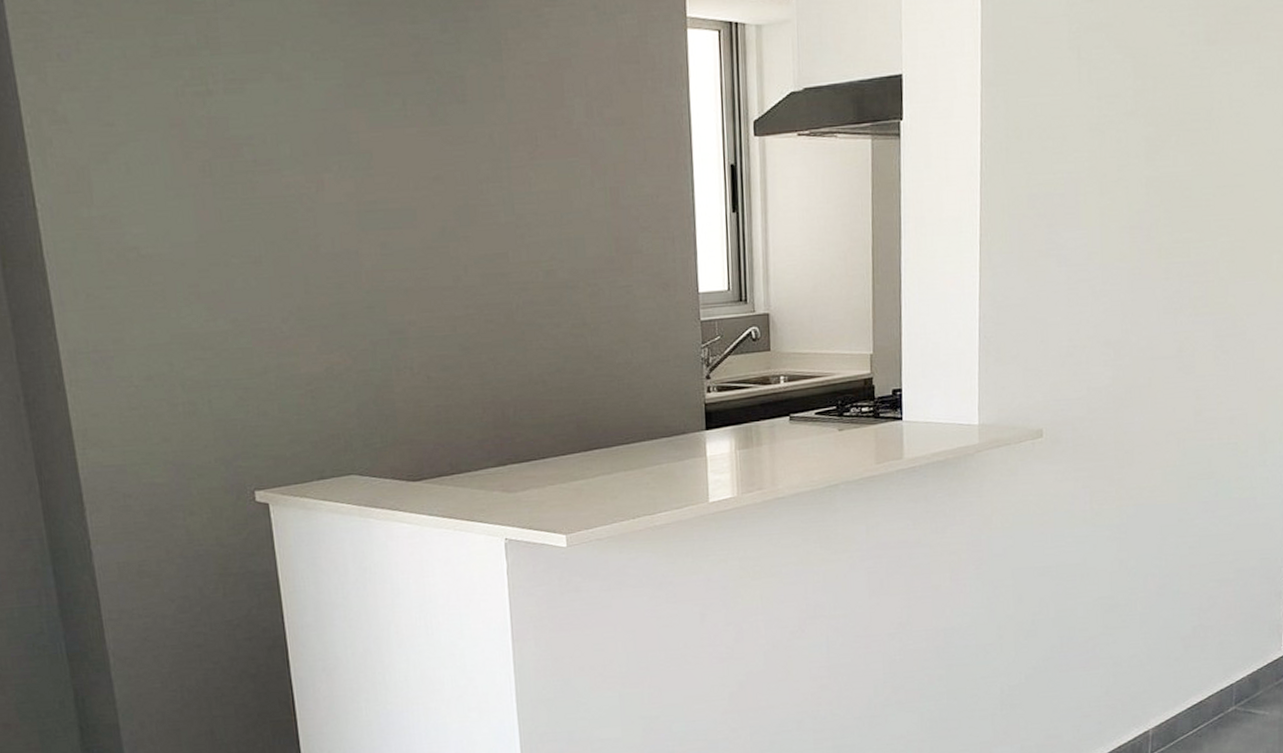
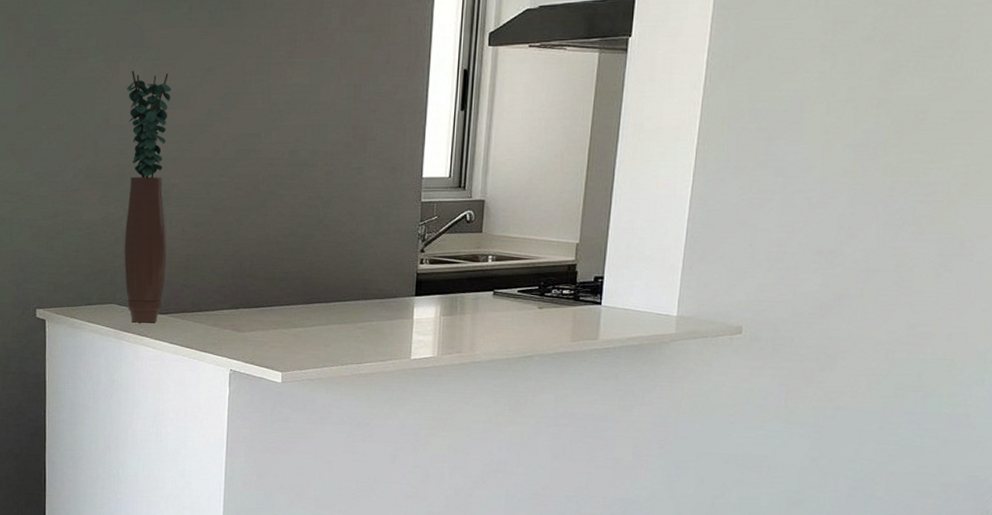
vase: none [336,183,414,495] -> present [124,70,172,323]

